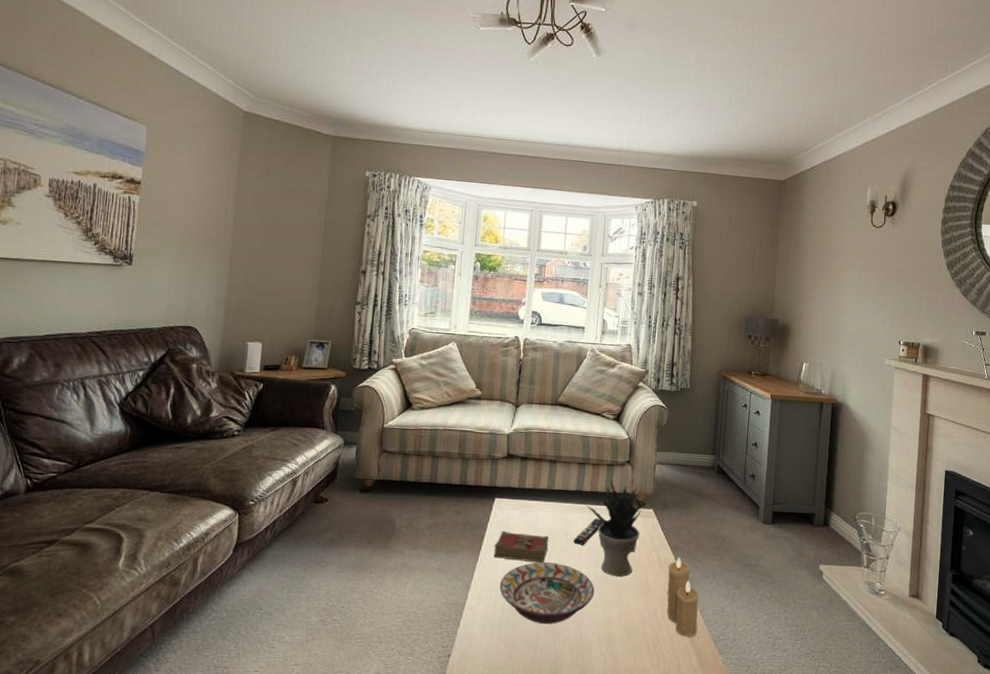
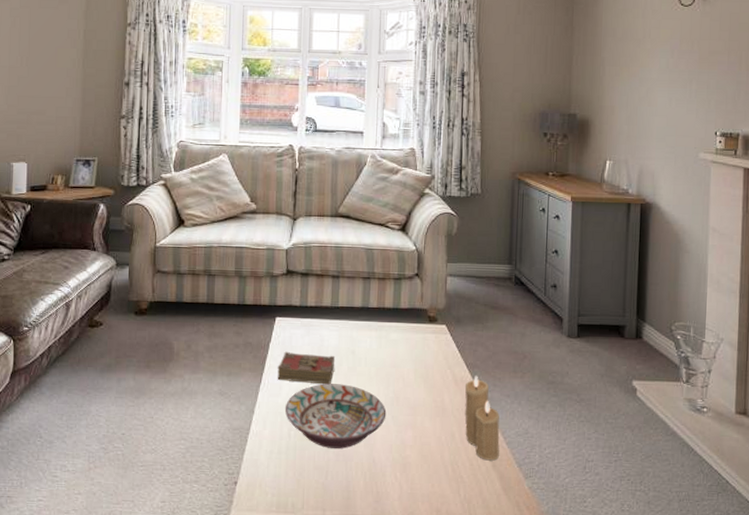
remote control: present [573,519,603,545] -> none [361,337,393,365]
potted plant: present [585,479,646,577] -> none [372,294,438,397]

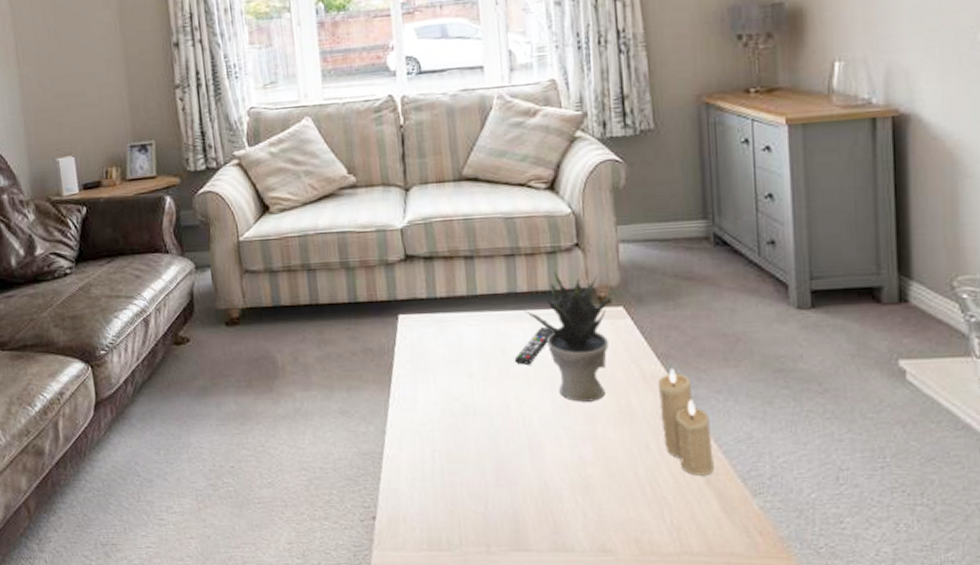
book: present [277,351,336,385] -> none [408,355,482,394]
decorative bowl: present [286,383,387,449] -> none [424,391,556,471]
remote control: none [361,337,393,365] -> present [514,328,554,365]
potted plant: none [372,294,438,397] -> present [523,272,612,402]

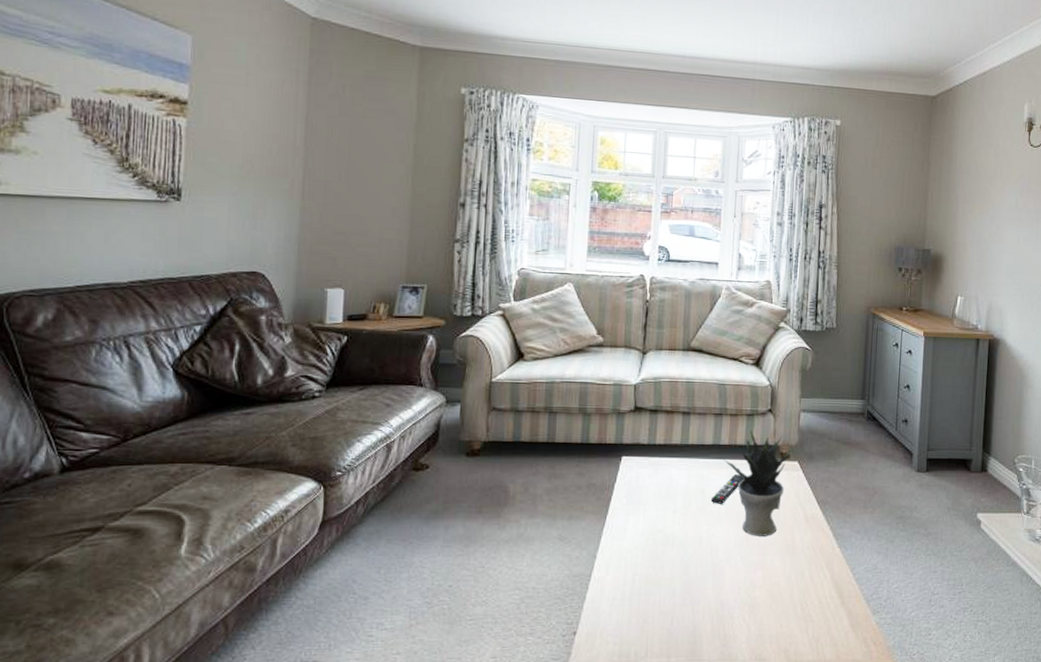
candle: present [657,368,714,476] -> none [815,512,849,598]

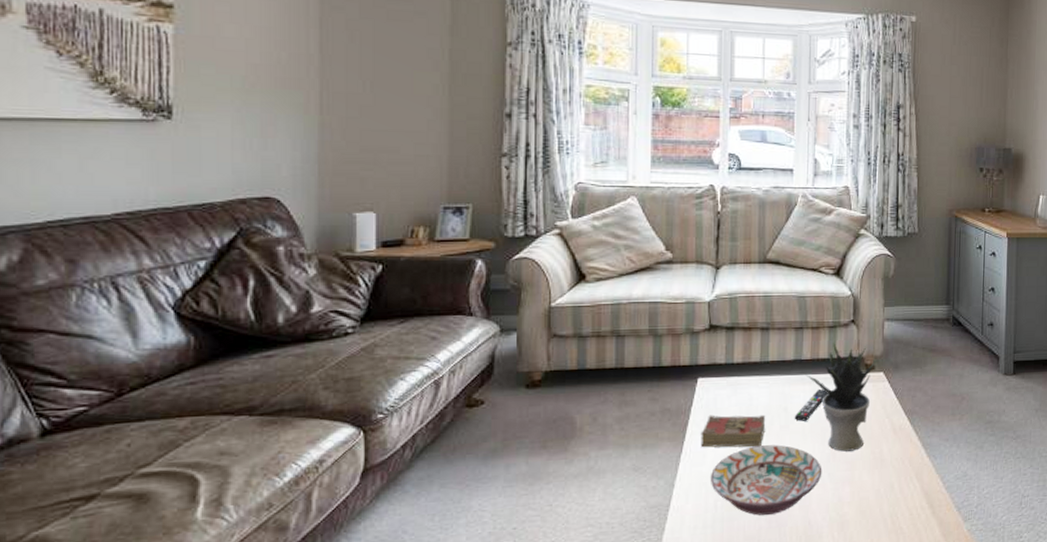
book: none [622,492,684,526] -> present [700,414,766,448]
decorative bowl: none [630,525,736,592] -> present [711,444,822,516]

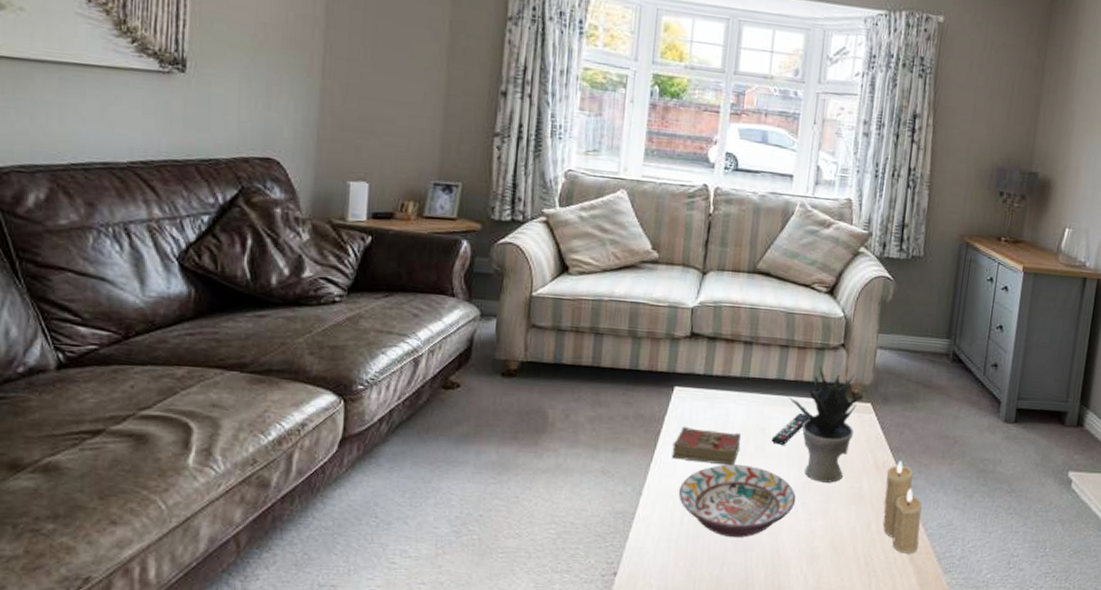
candle: none [903,422,939,508] -> present [882,461,922,554]

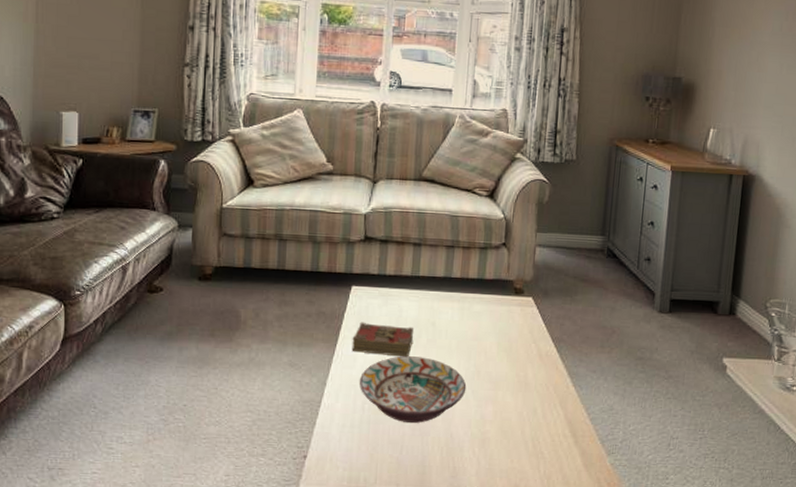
remote control: present [771,413,809,445] -> none [441,308,476,337]
potted plant: present [787,366,864,483] -> none [454,264,525,372]
candle: present [882,461,922,554] -> none [548,350,584,437]

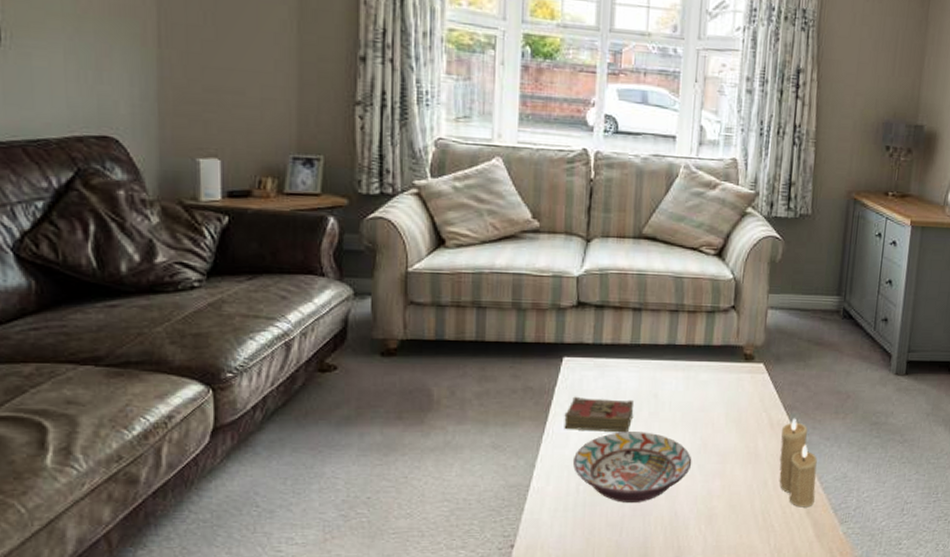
candle: none [548,350,584,437] -> present [779,418,817,508]

